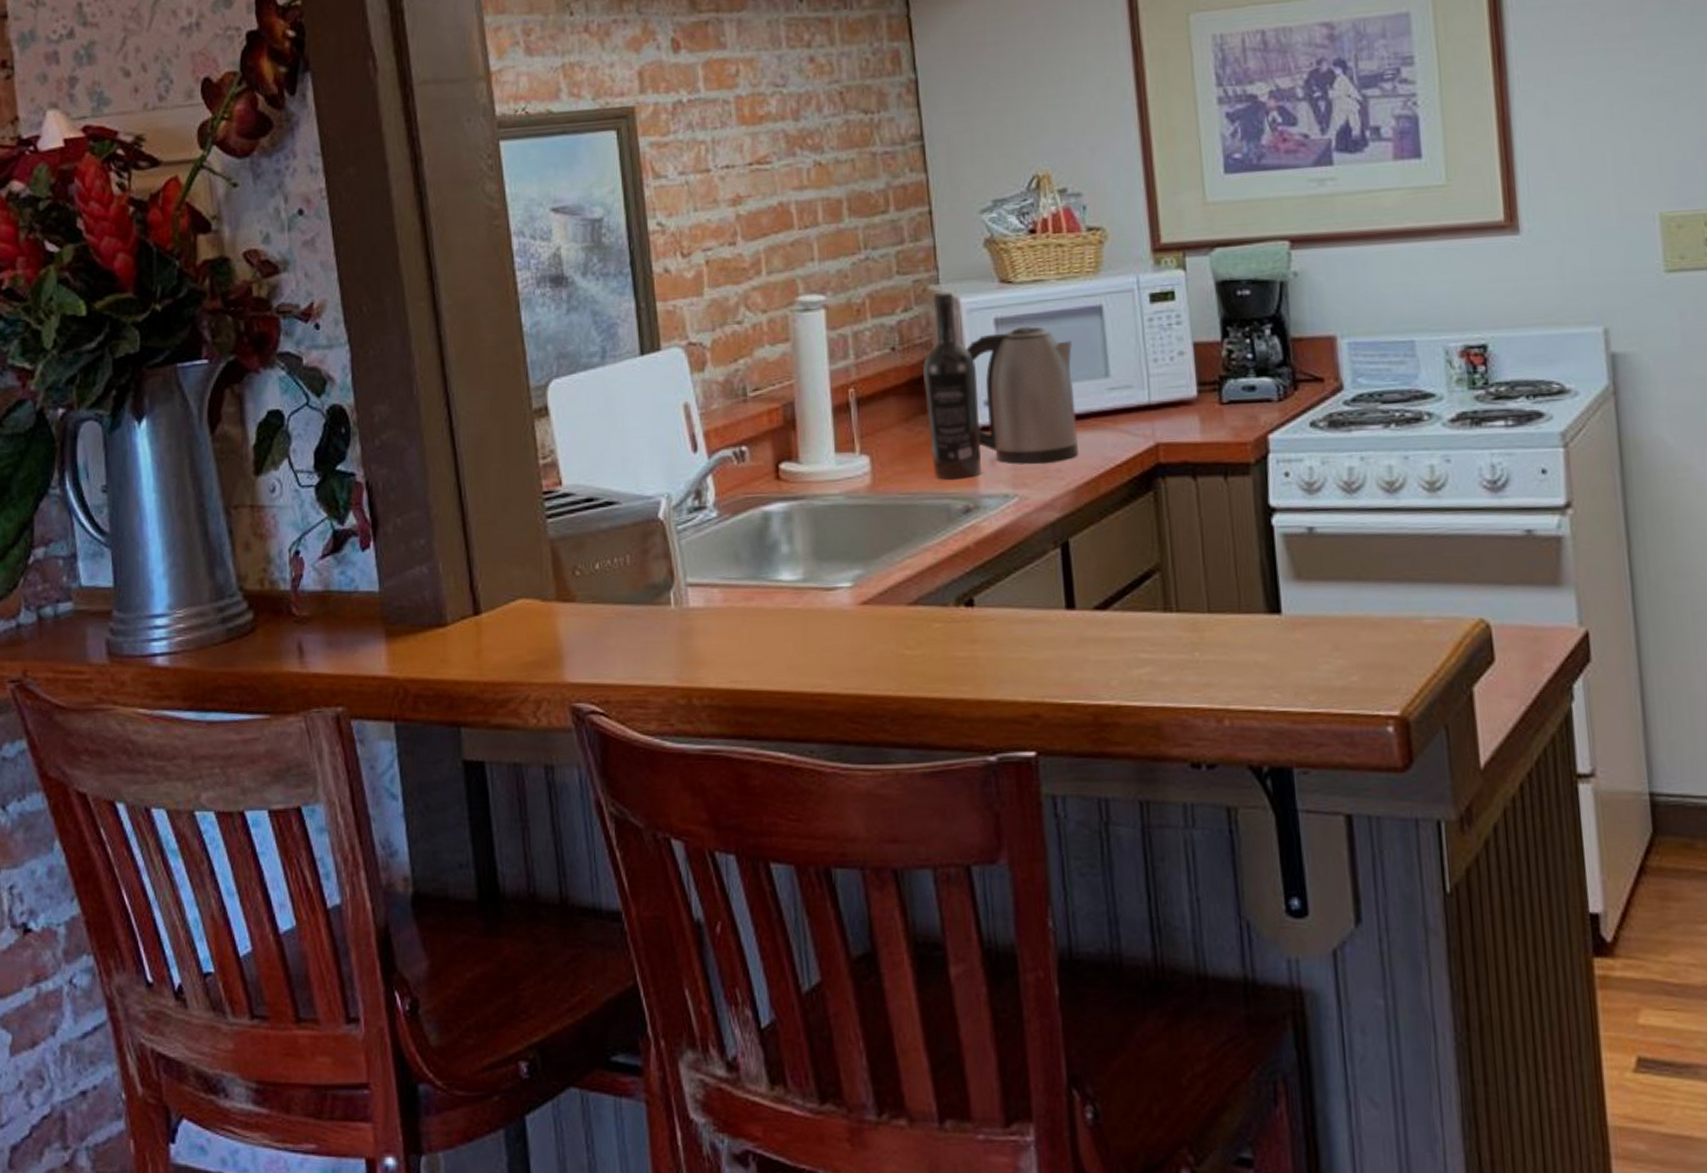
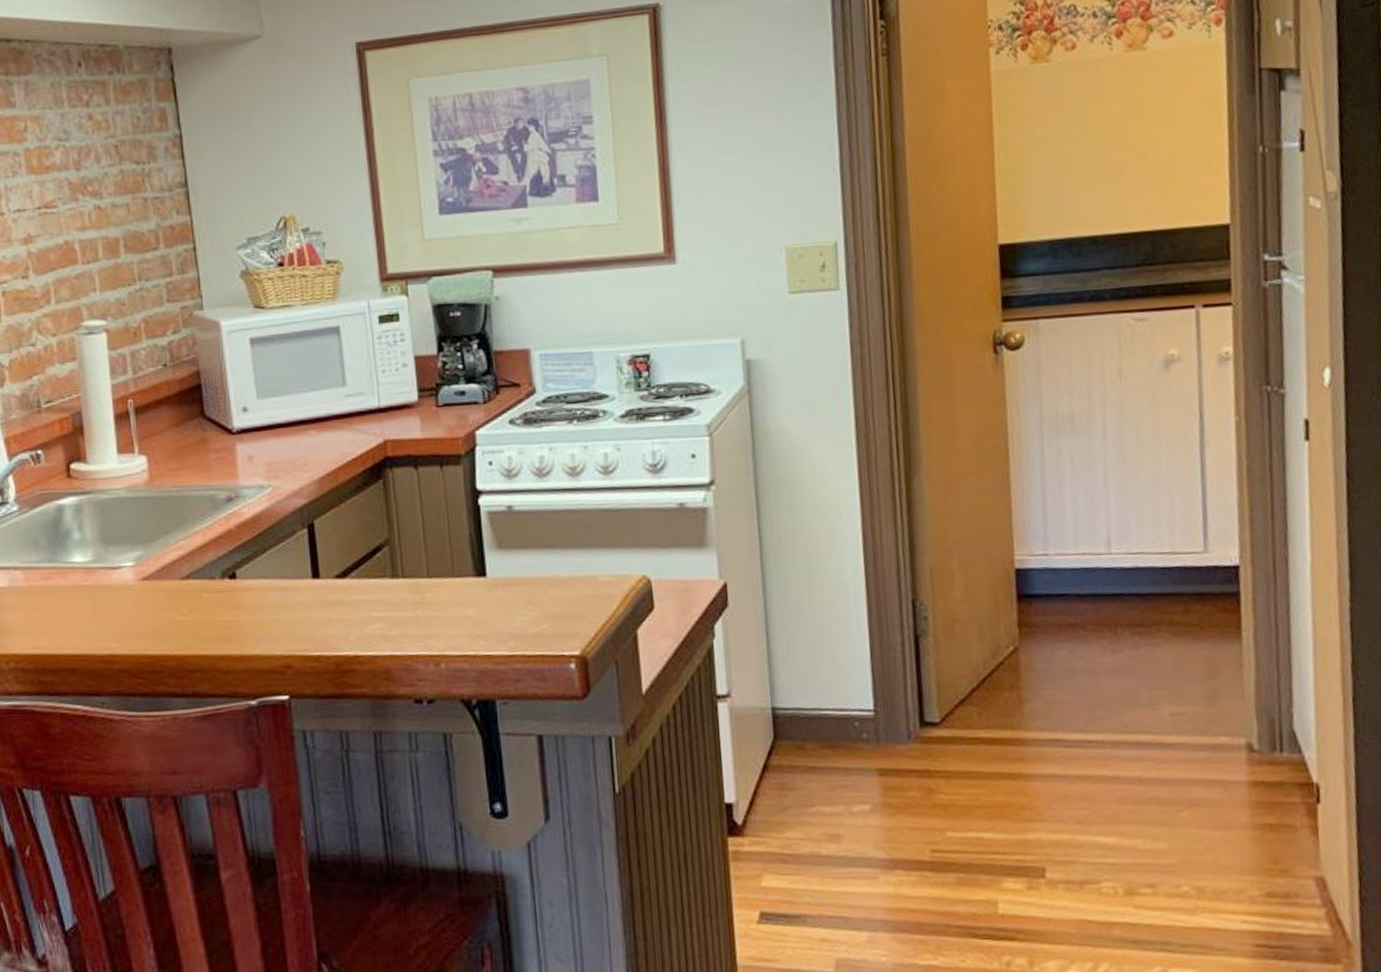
wine bottle: present [923,292,982,481] -> none [190,317,242,475]
kettle: present [966,325,1079,464] -> none [226,344,321,460]

